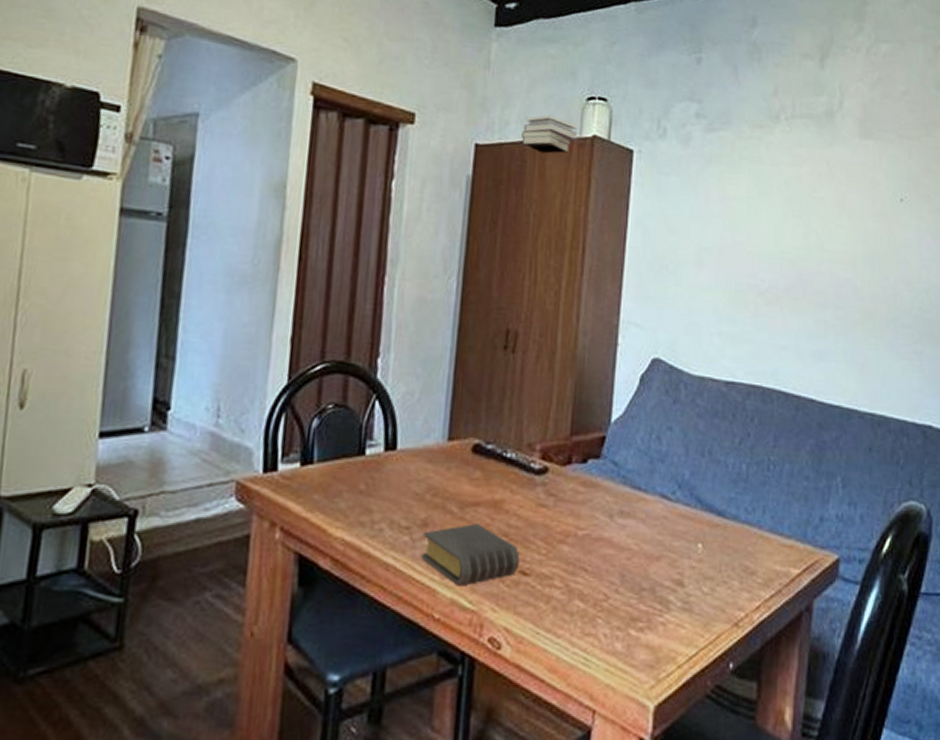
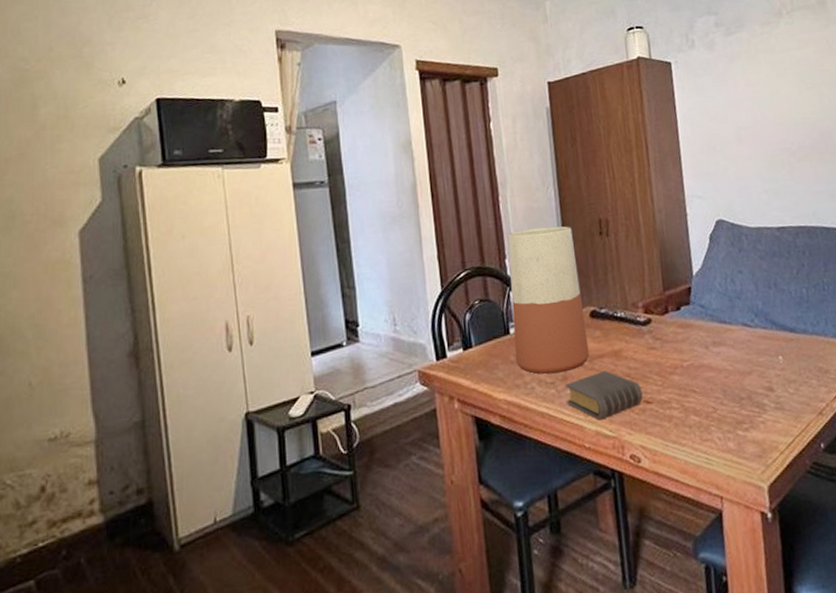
vase: none [365,324,470,516] -> present [507,226,590,374]
books: present [521,114,579,154] -> none [582,48,625,79]

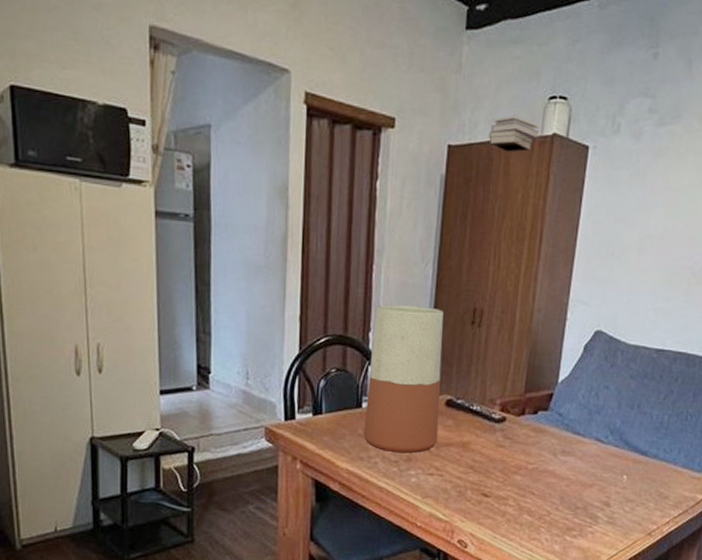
book: present [565,371,643,420] -> none [407,459,483,504]
books: none [582,48,625,79] -> present [489,115,541,152]

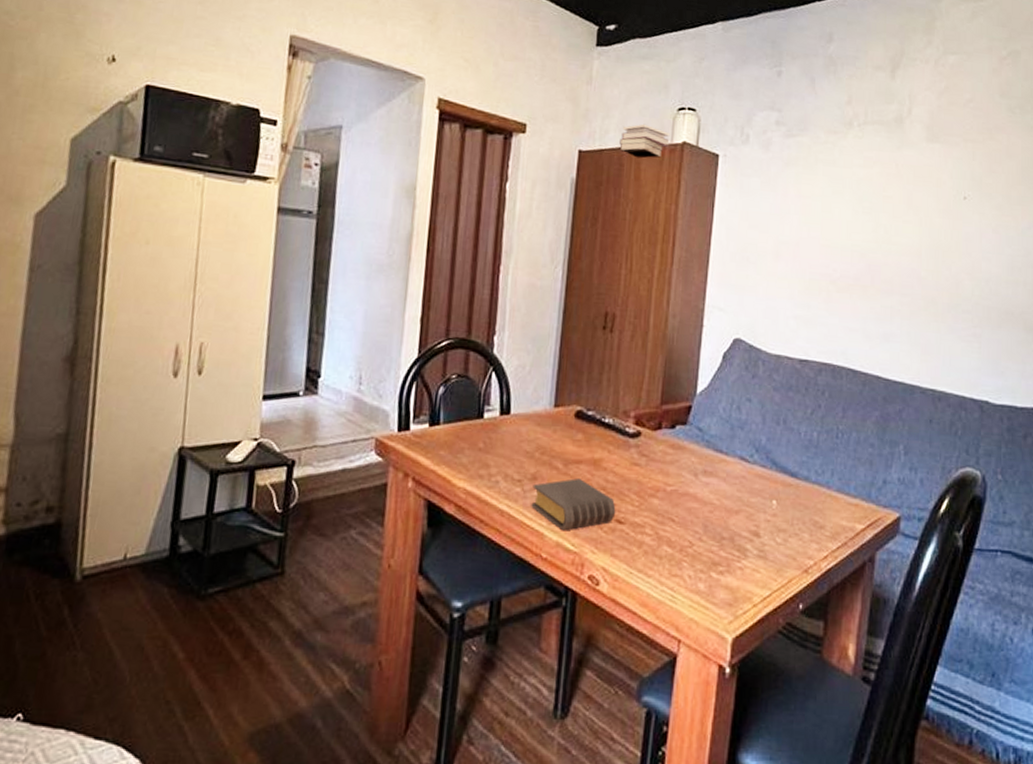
vase: present [363,304,444,453] -> none [484,307,574,471]
book: none [407,459,483,504] -> present [531,478,616,531]

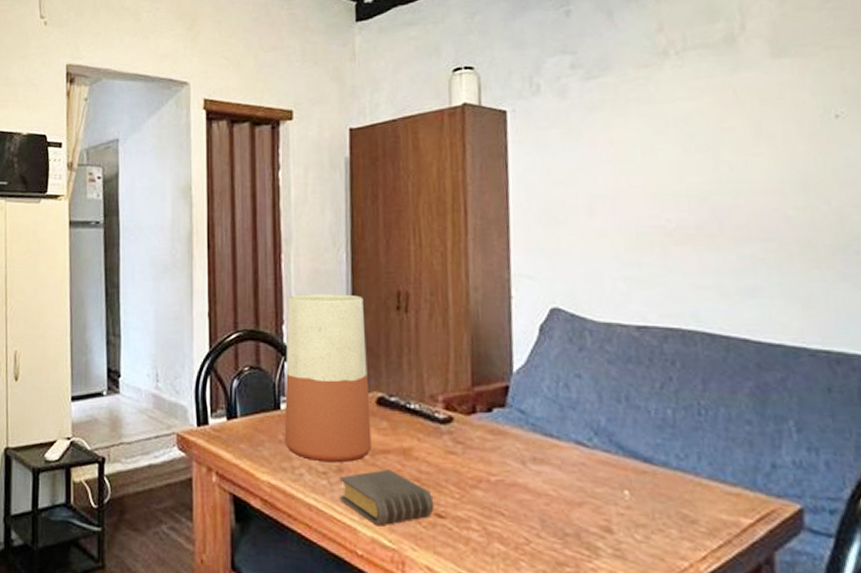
vase: none [484,307,574,471] -> present [284,294,372,463]
books: present [619,123,670,159] -> none [392,91,448,128]

